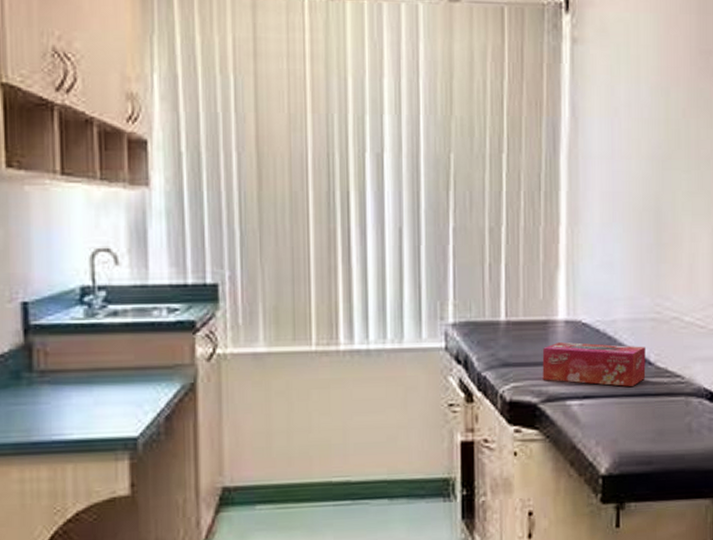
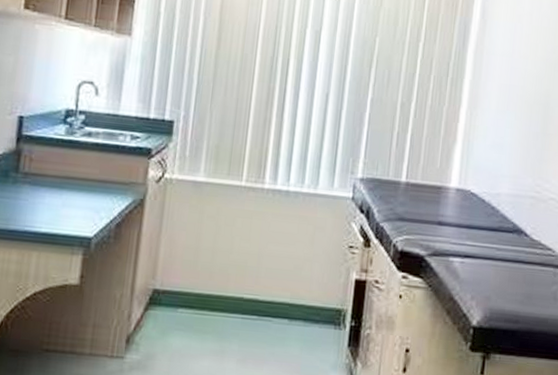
tissue box: present [542,341,646,387] -> none [431,205,523,253]

